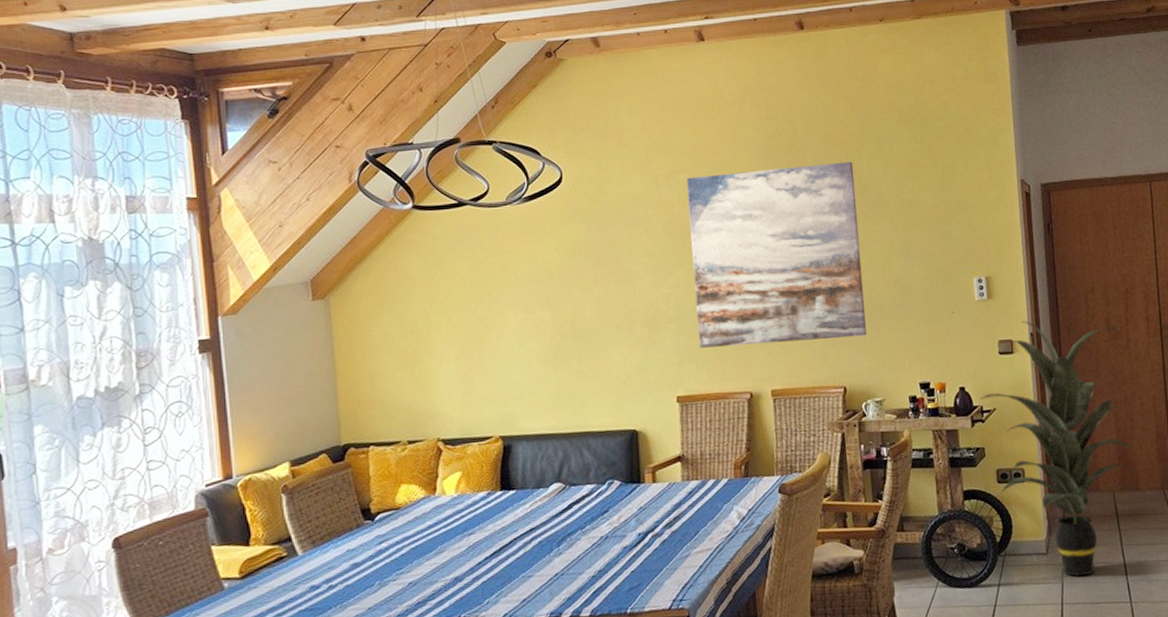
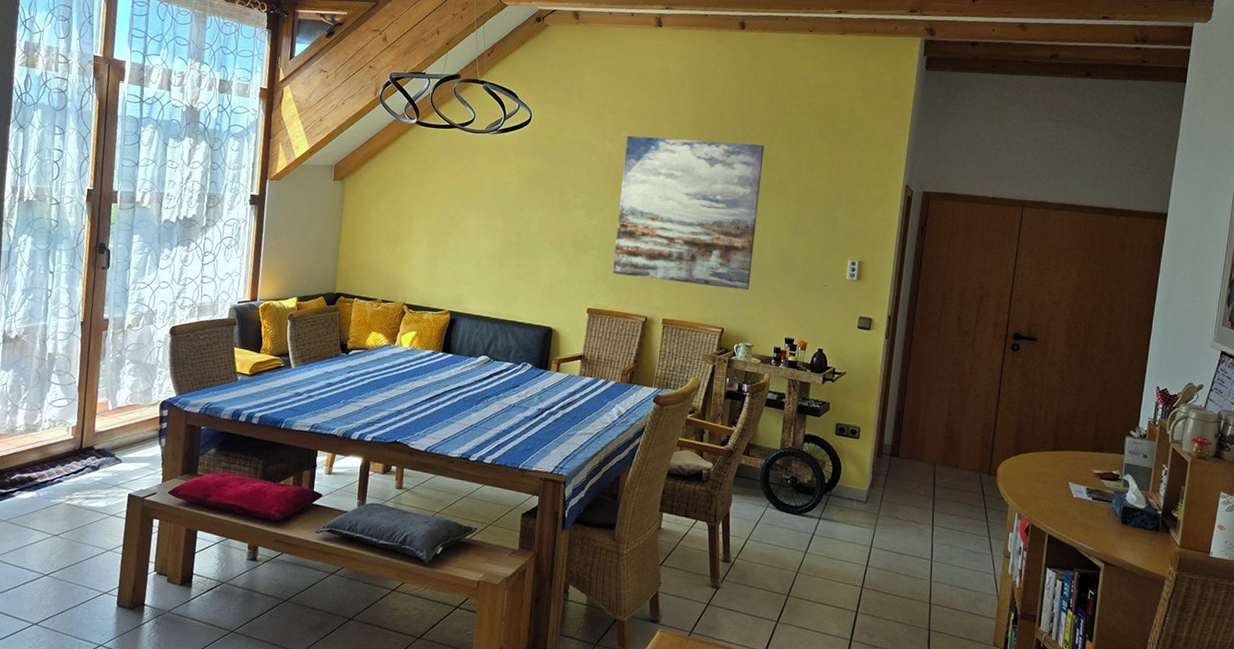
indoor plant: present [980,320,1136,577] -> none [834,304,969,529]

